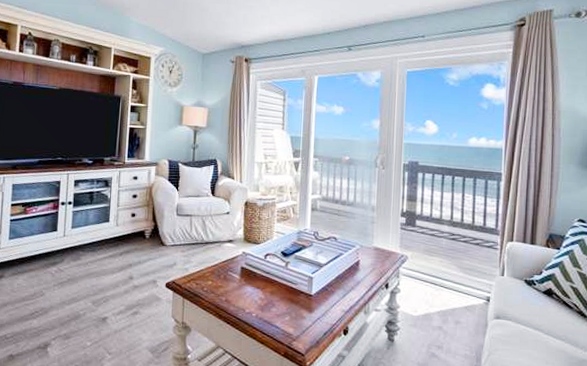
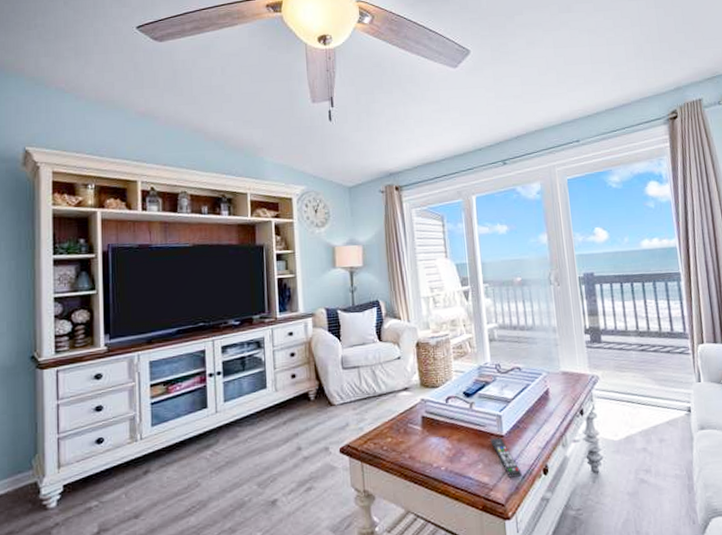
remote control: none [300,296,324,333] -> present [490,437,522,478]

